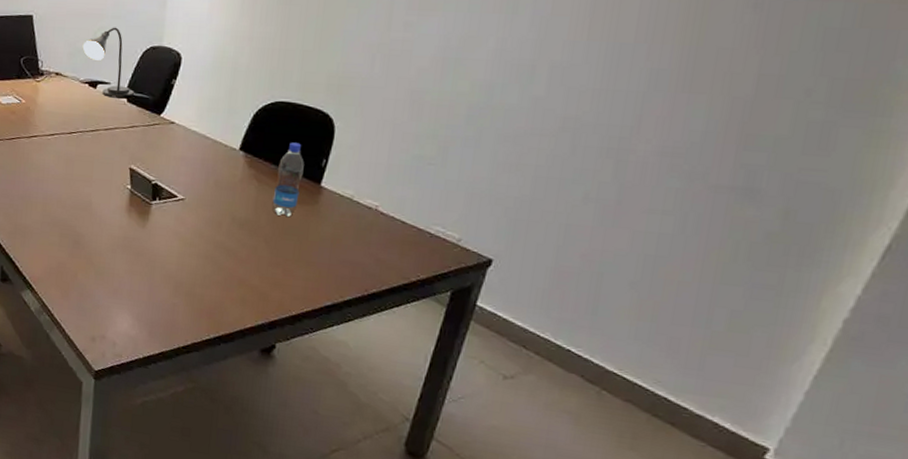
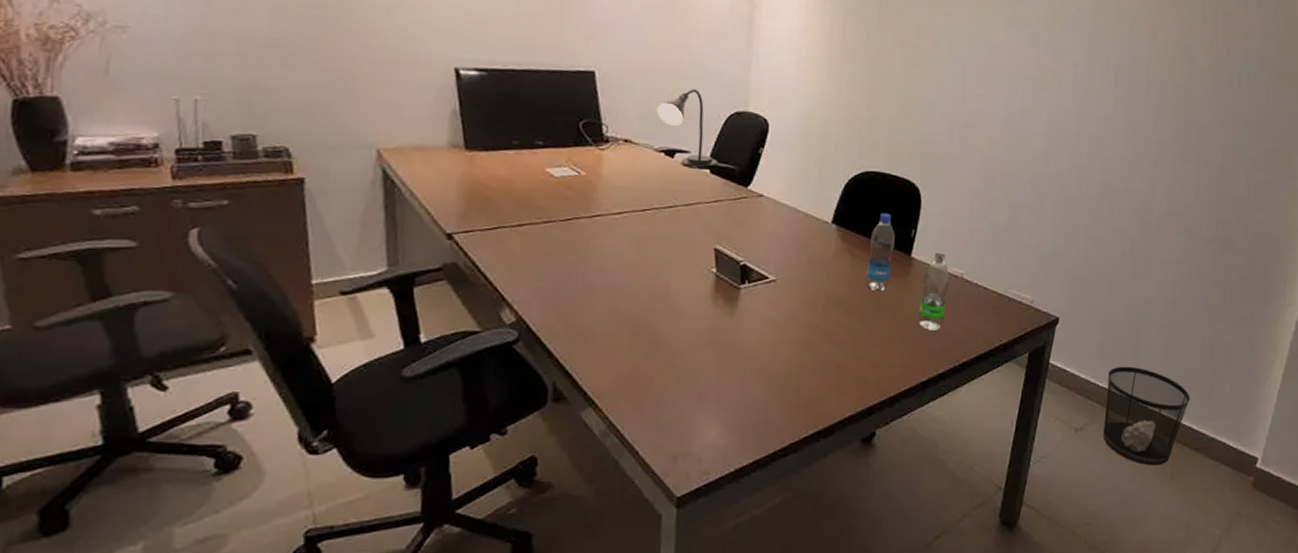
bottle: none [325,183,363,259] -> present [919,252,950,330]
waste bin: none [540,318,670,432] -> present [1103,366,1191,466]

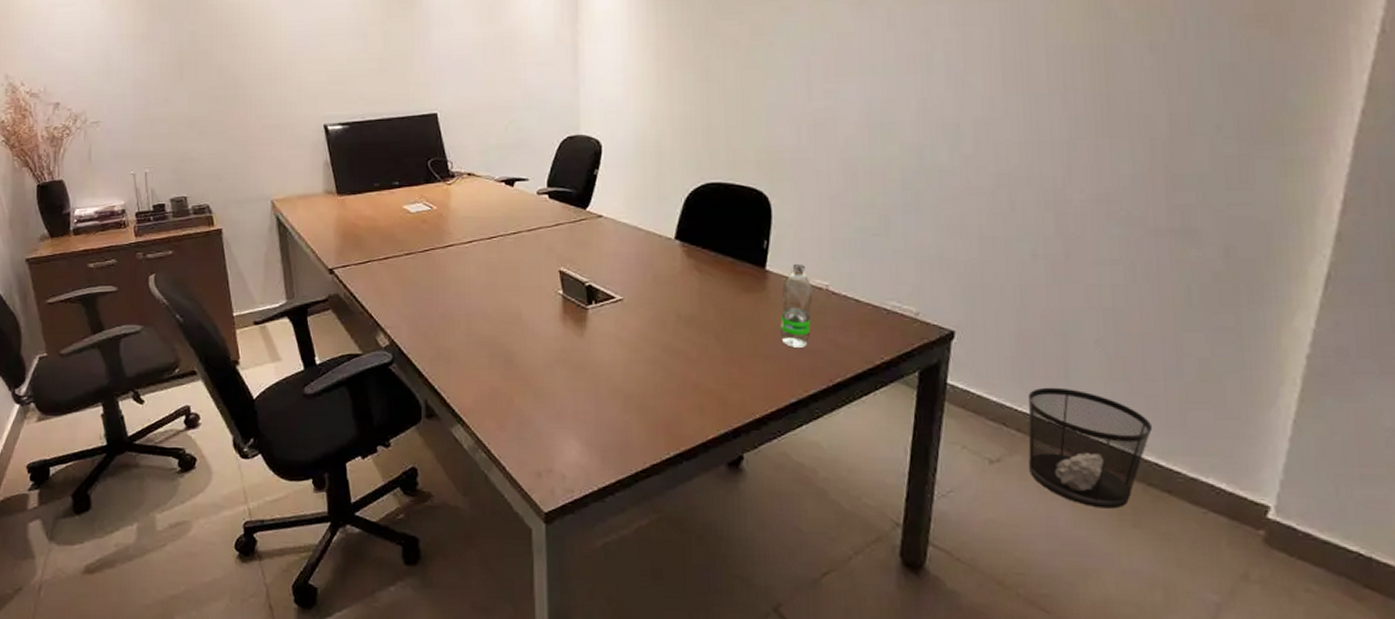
desk lamp: present [656,88,718,169] -> none [494,119,555,195]
bottle: present [866,213,895,292] -> none [717,225,746,308]

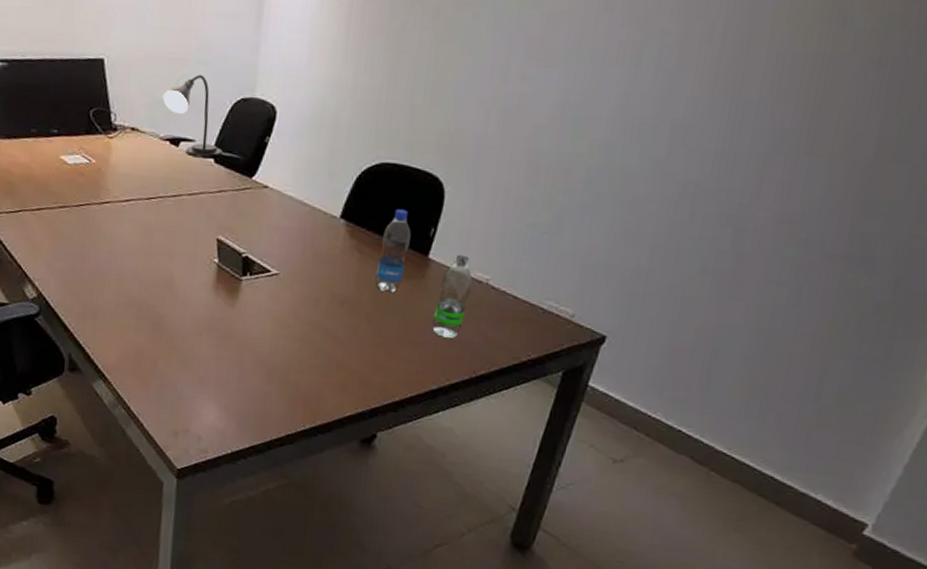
desk lamp: none [494,119,555,195] -> present [162,74,222,158]
bottle: none [717,225,746,308] -> present [375,209,411,293]
waste bin: present [1028,387,1153,509] -> none [649,397,778,514]

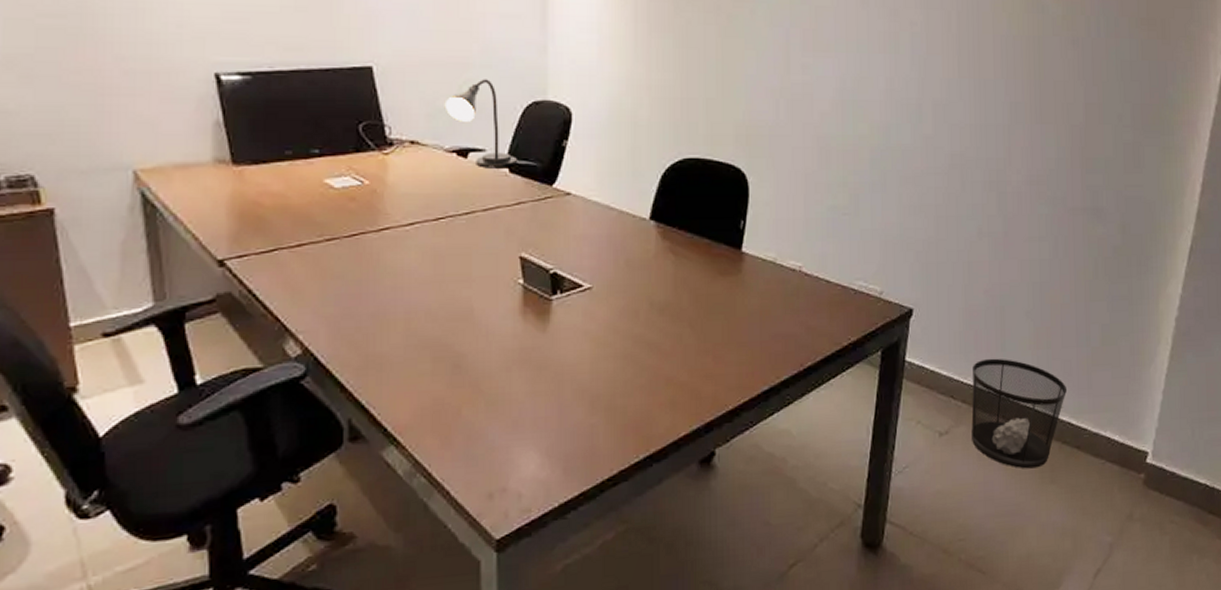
bottle: present [375,209,411,293] -> none [692,204,722,293]
bottle: present [432,254,473,338] -> none [755,244,786,333]
waste bin: none [649,397,778,514] -> present [971,358,1068,469]

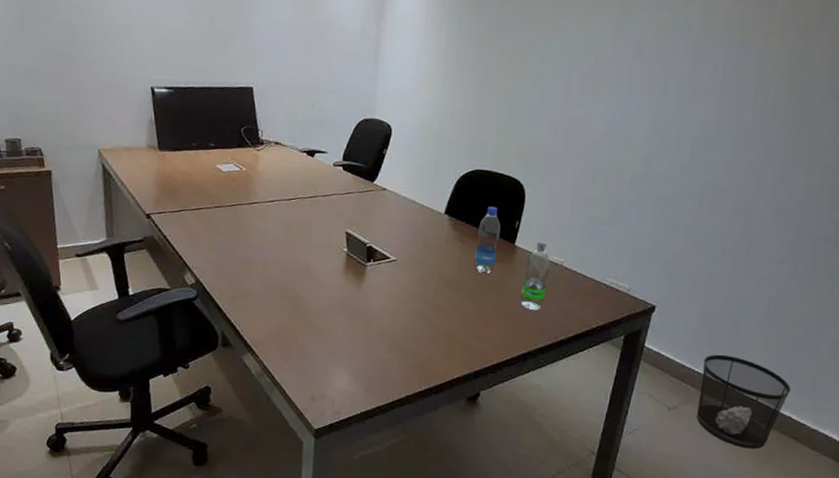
desk lamp: present [444,79,517,169] -> none [300,100,349,167]
bottle: none [692,204,722,293] -> present [474,206,501,275]
bottle: none [755,244,786,333] -> present [520,242,550,310]

